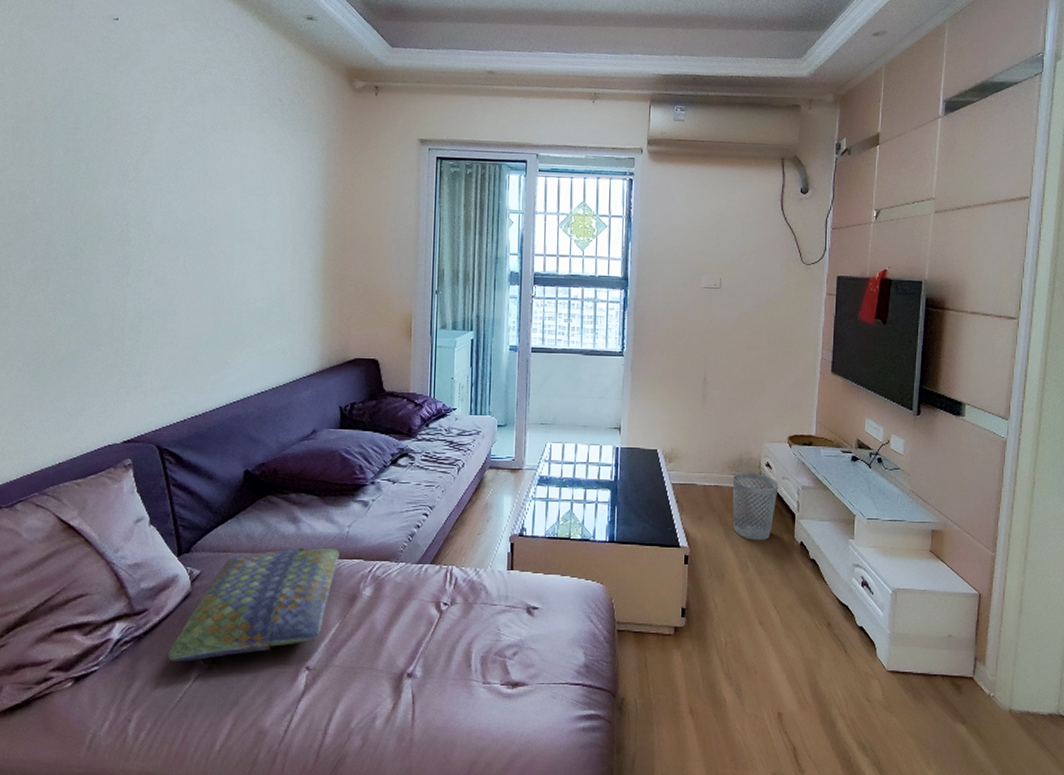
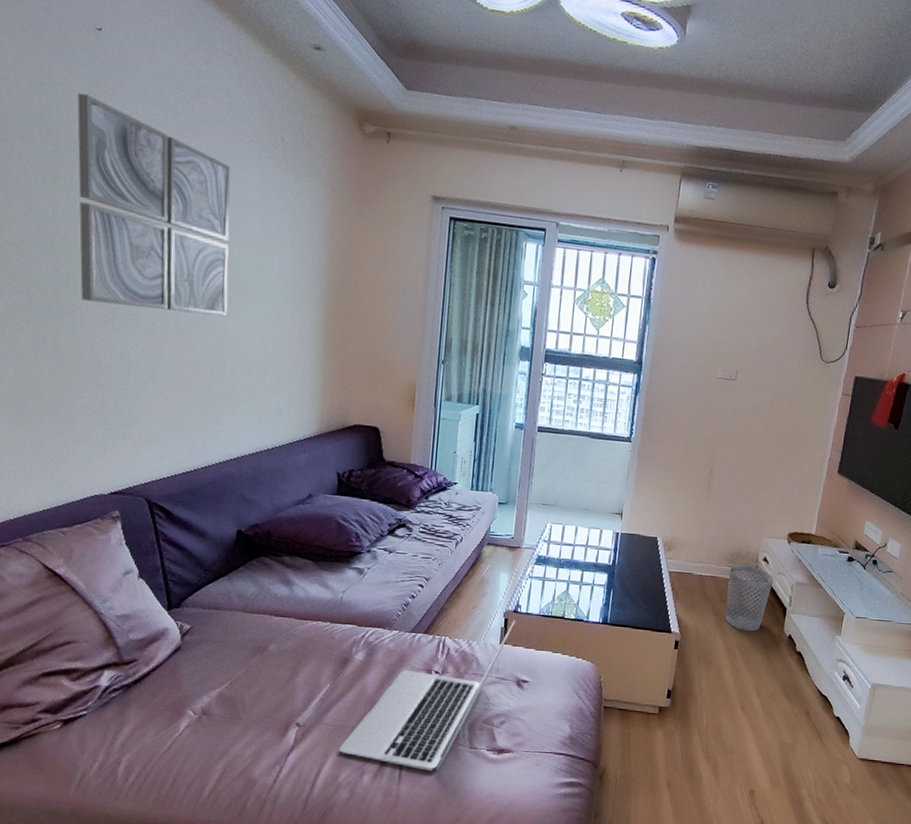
wall art: none [96,75,234,265] -> present [77,93,231,317]
cushion: present [167,548,340,661] -> none [157,610,333,711]
laptop: none [350,544,522,711] -> present [338,620,516,771]

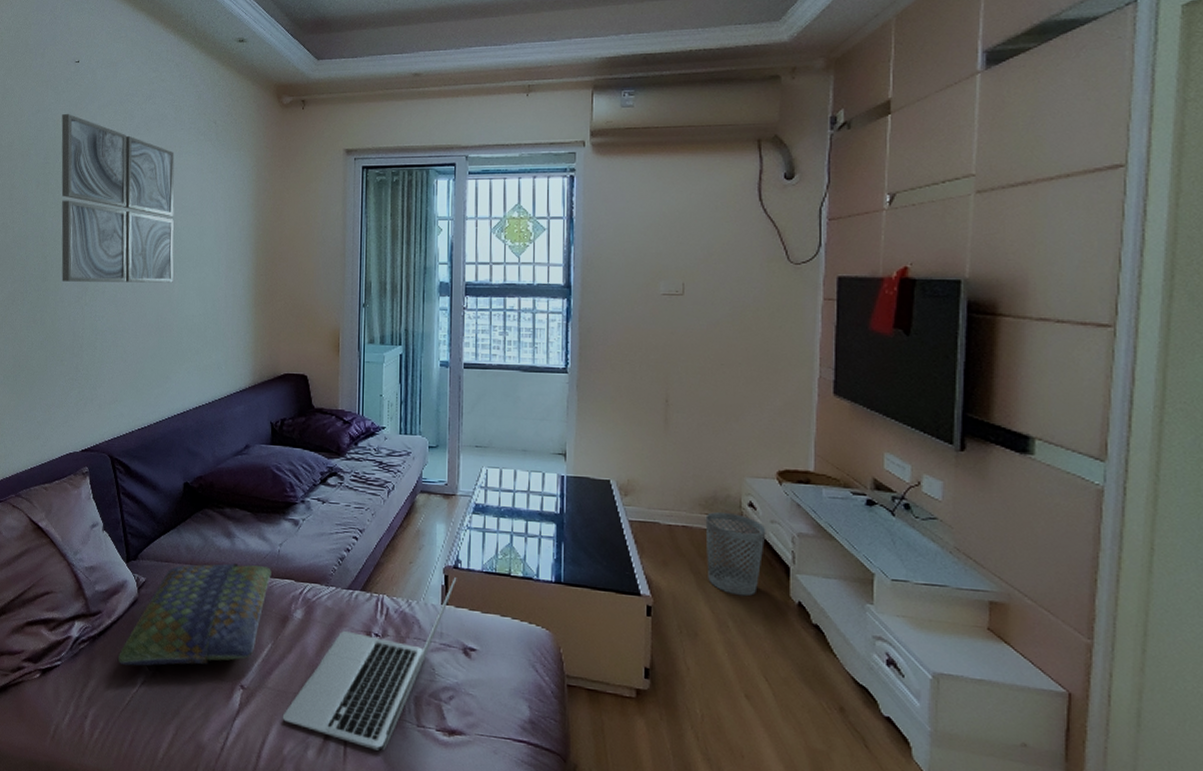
cushion: none [157,610,333,711] -> present [117,563,271,666]

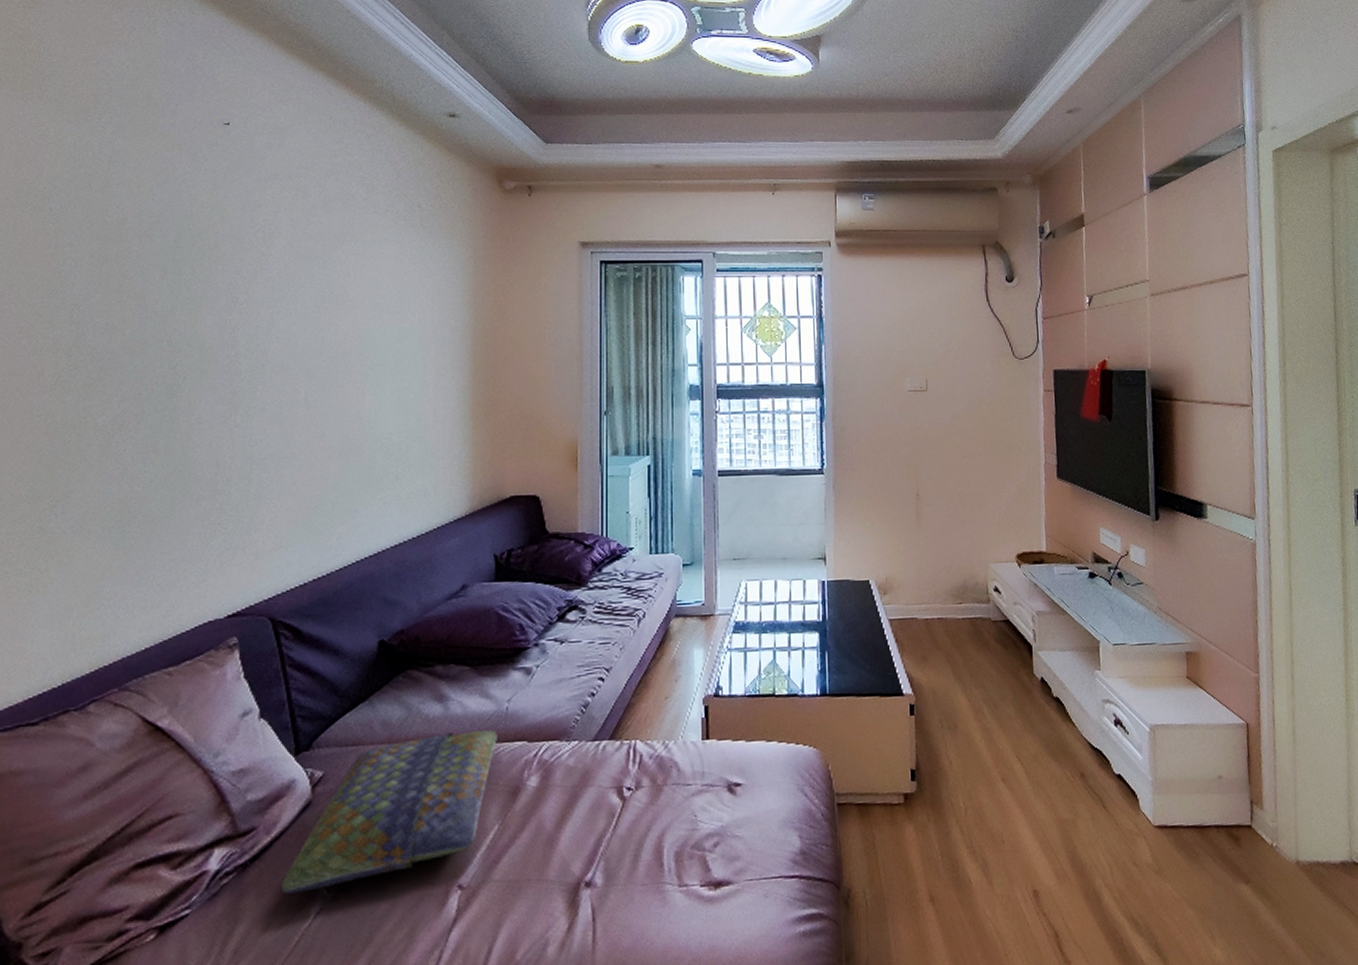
wall art: present [61,113,175,283] -> none [199,186,365,398]
laptop: present [282,577,457,751] -> none [514,707,718,927]
wastebasket: present [705,512,766,597] -> none [958,600,1011,681]

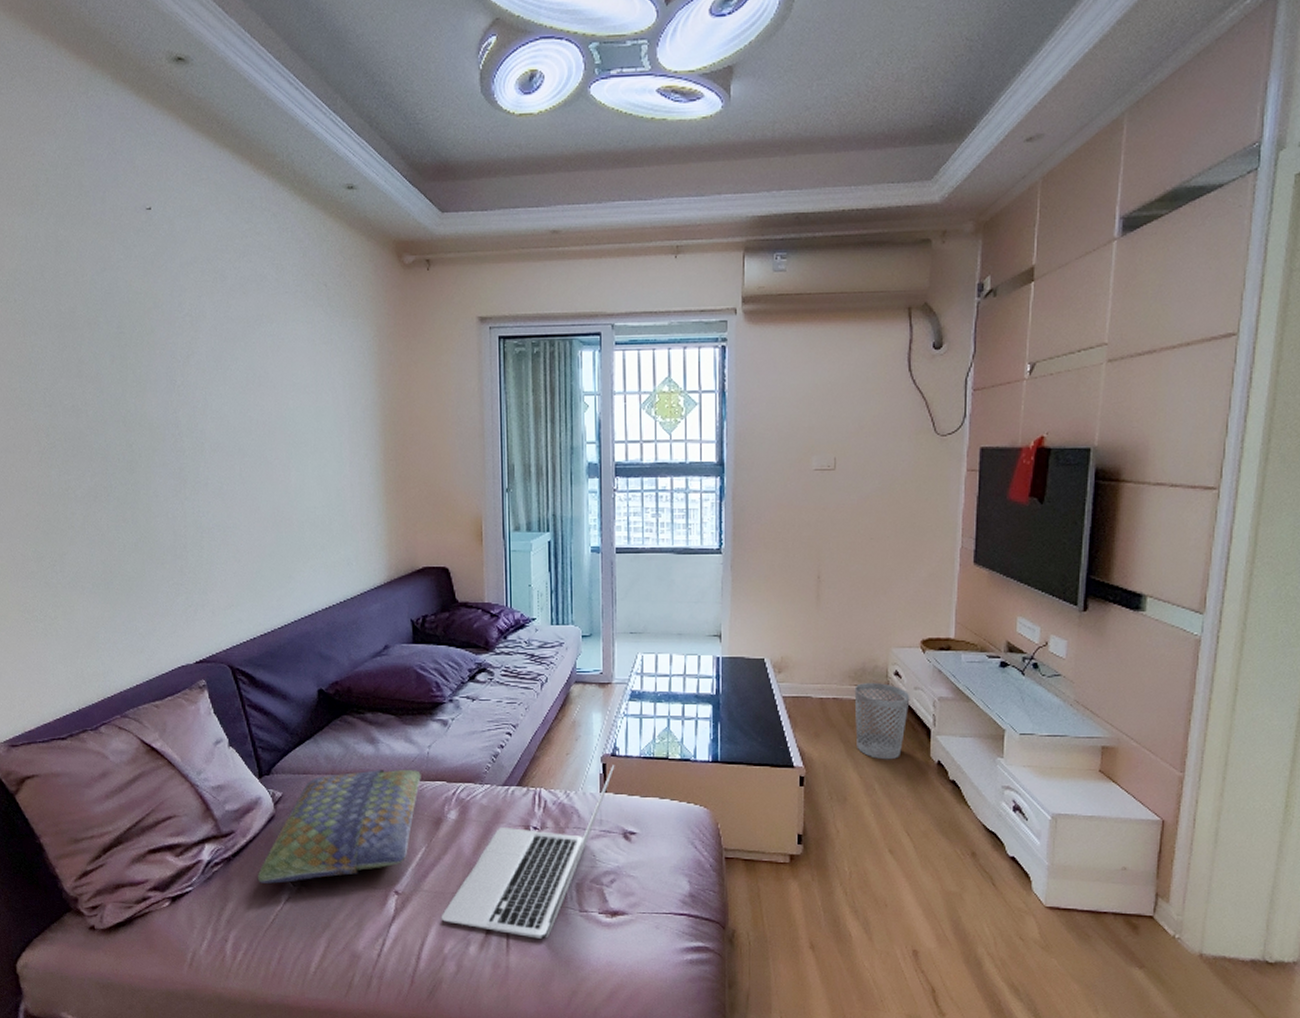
laptop: none [514,707,718,927] -> present [441,765,615,939]
wastebasket: none [958,600,1011,681] -> present [854,683,910,760]

